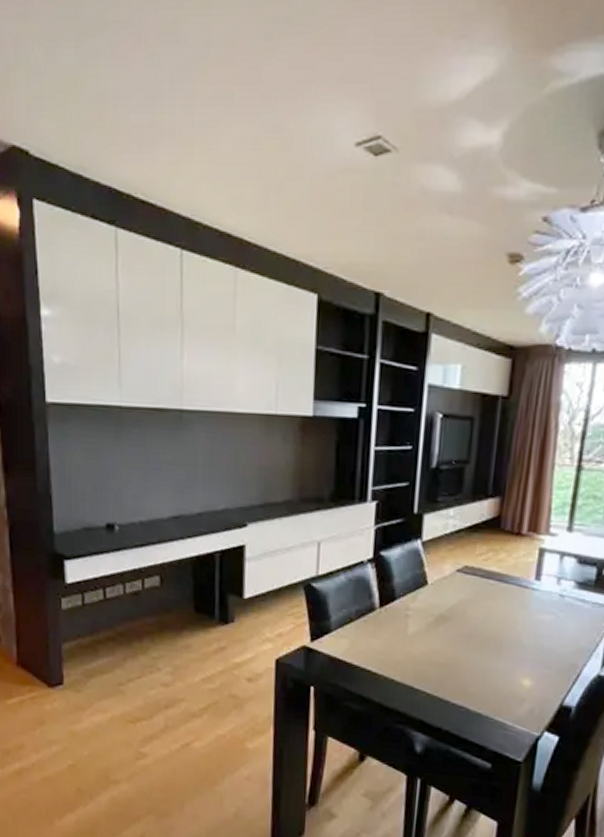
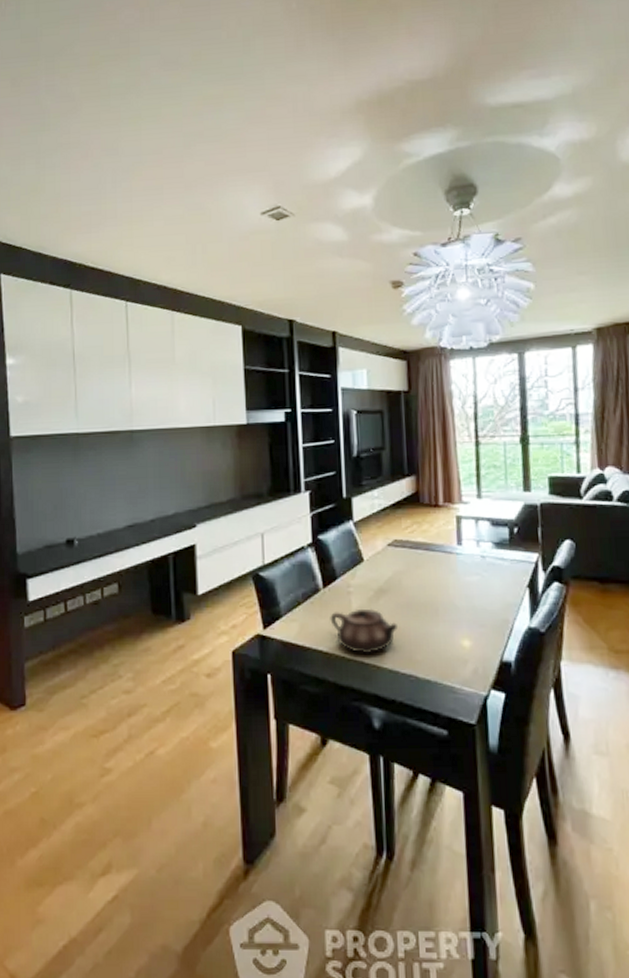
teapot: none [383,633,455,681] -> present [330,608,397,654]

